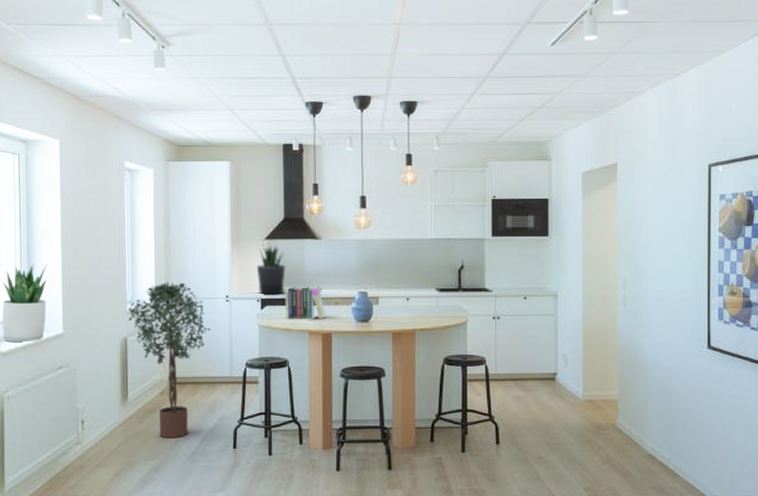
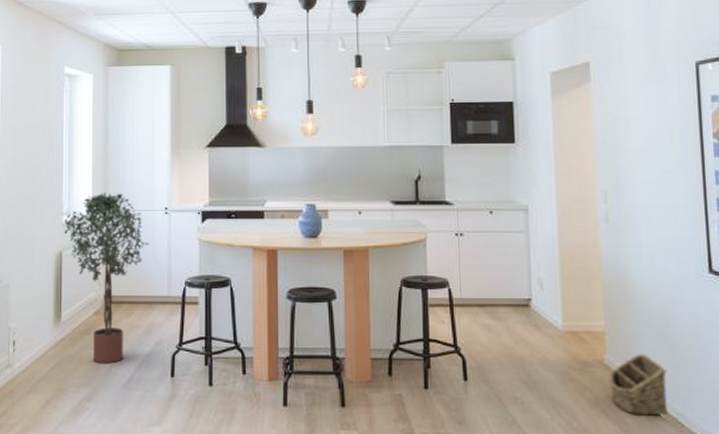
planter: present [256,241,286,296] -> none [197,149,228,208]
books: present [285,286,326,320] -> none [227,198,271,235]
basket: none [619,417,667,469] -> present [609,353,668,416]

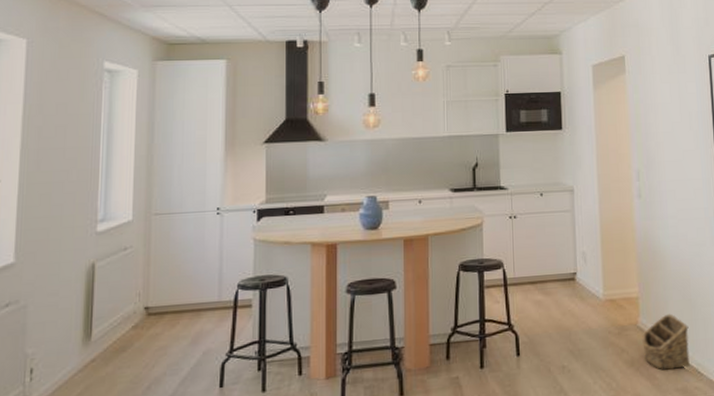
potted tree: present [63,192,149,364] -> none [97,195,198,383]

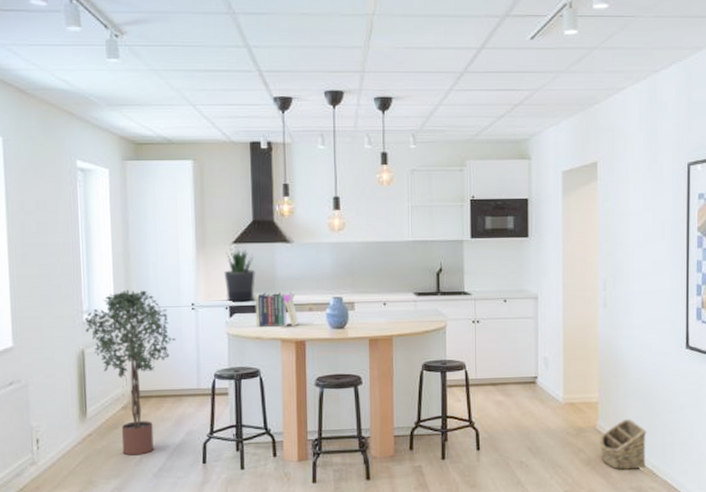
potted tree: none [97,195,198,383] -> present [84,289,176,456]
planter: none [253,146,286,206] -> present [224,246,255,303]
books: none [284,192,331,231] -> present [255,292,299,327]

